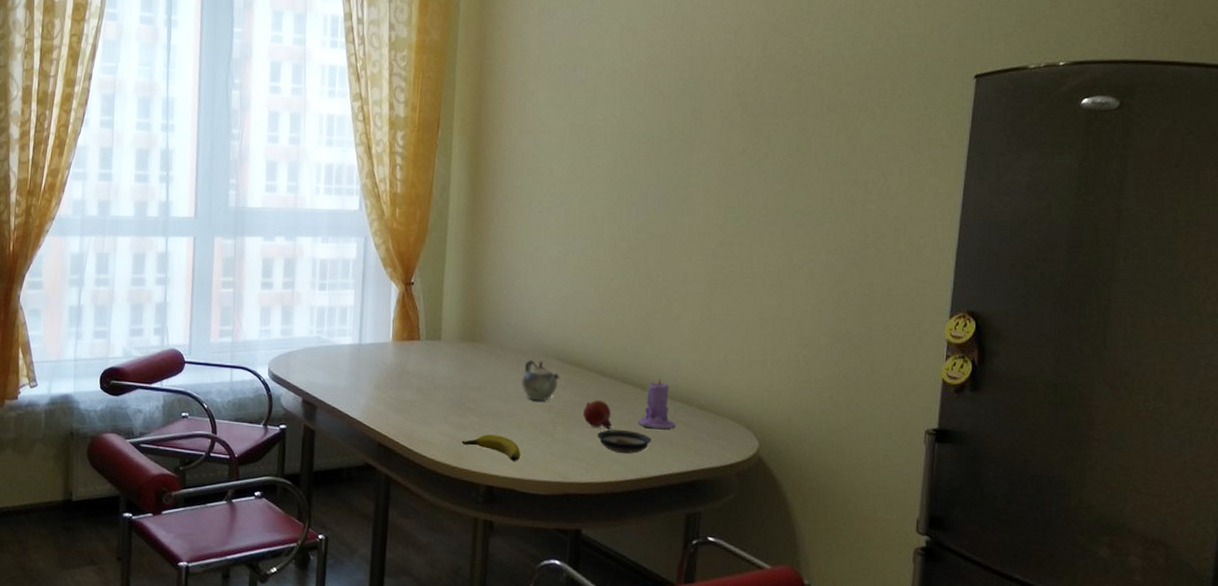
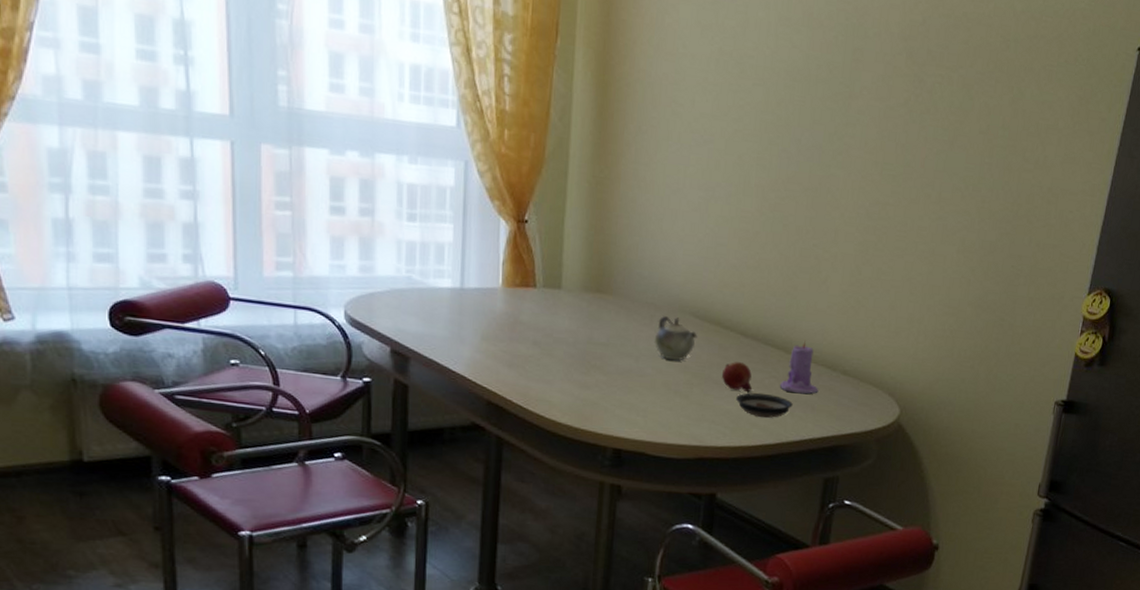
banana: present [461,434,520,461] -> none [585,394,652,424]

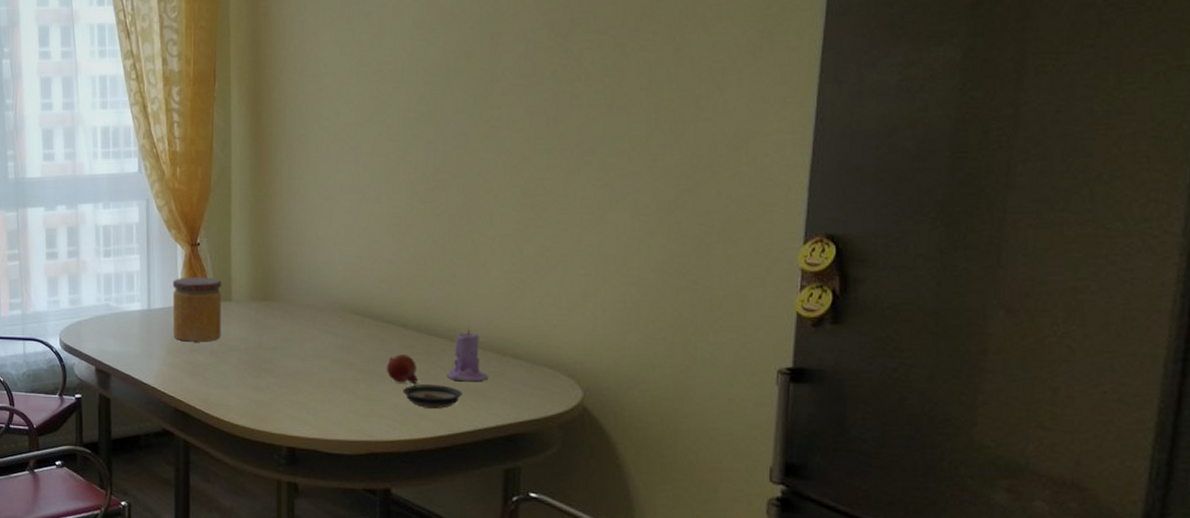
jar: none [490,256,550,331] -> present [172,277,221,342]
teapot: present [653,316,698,361] -> none [318,316,359,358]

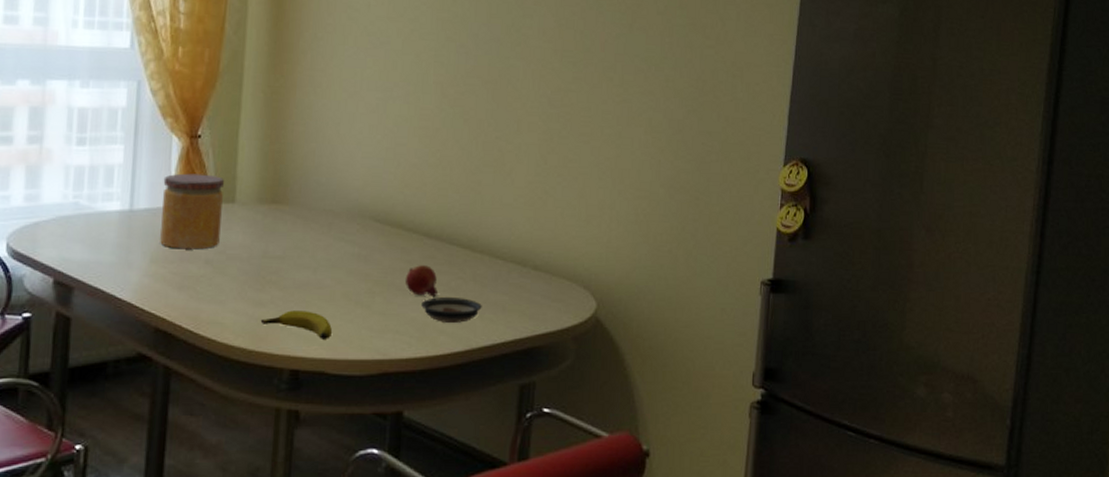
banana: none [259,395,322,421] -> present [260,310,332,339]
candle: present [446,327,489,382] -> none [467,237,509,294]

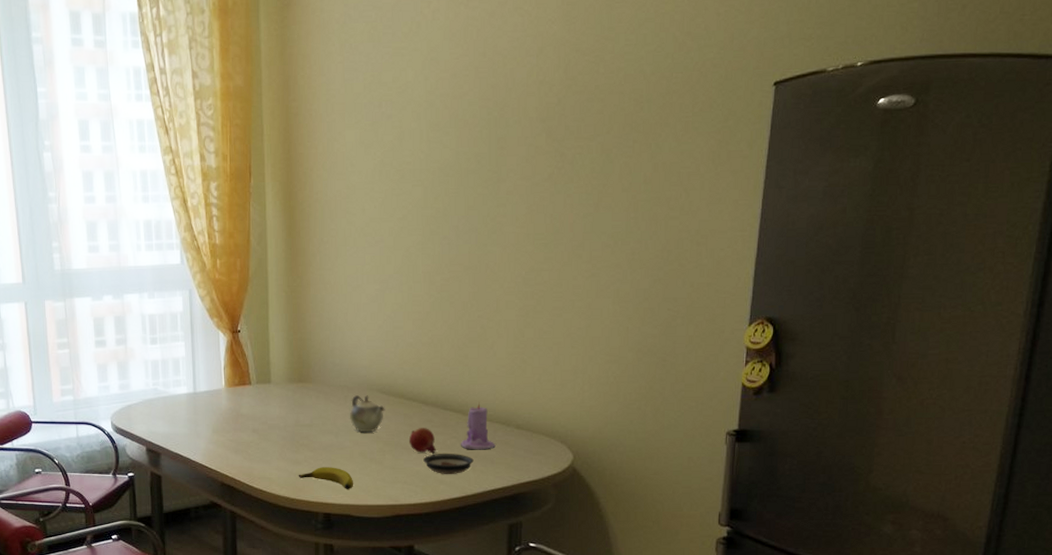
jar: present [160,173,224,250] -> none [216,361,262,422]
teapot: none [332,223,379,269] -> present [349,395,385,433]
candle: none [467,237,509,294] -> present [460,402,496,450]

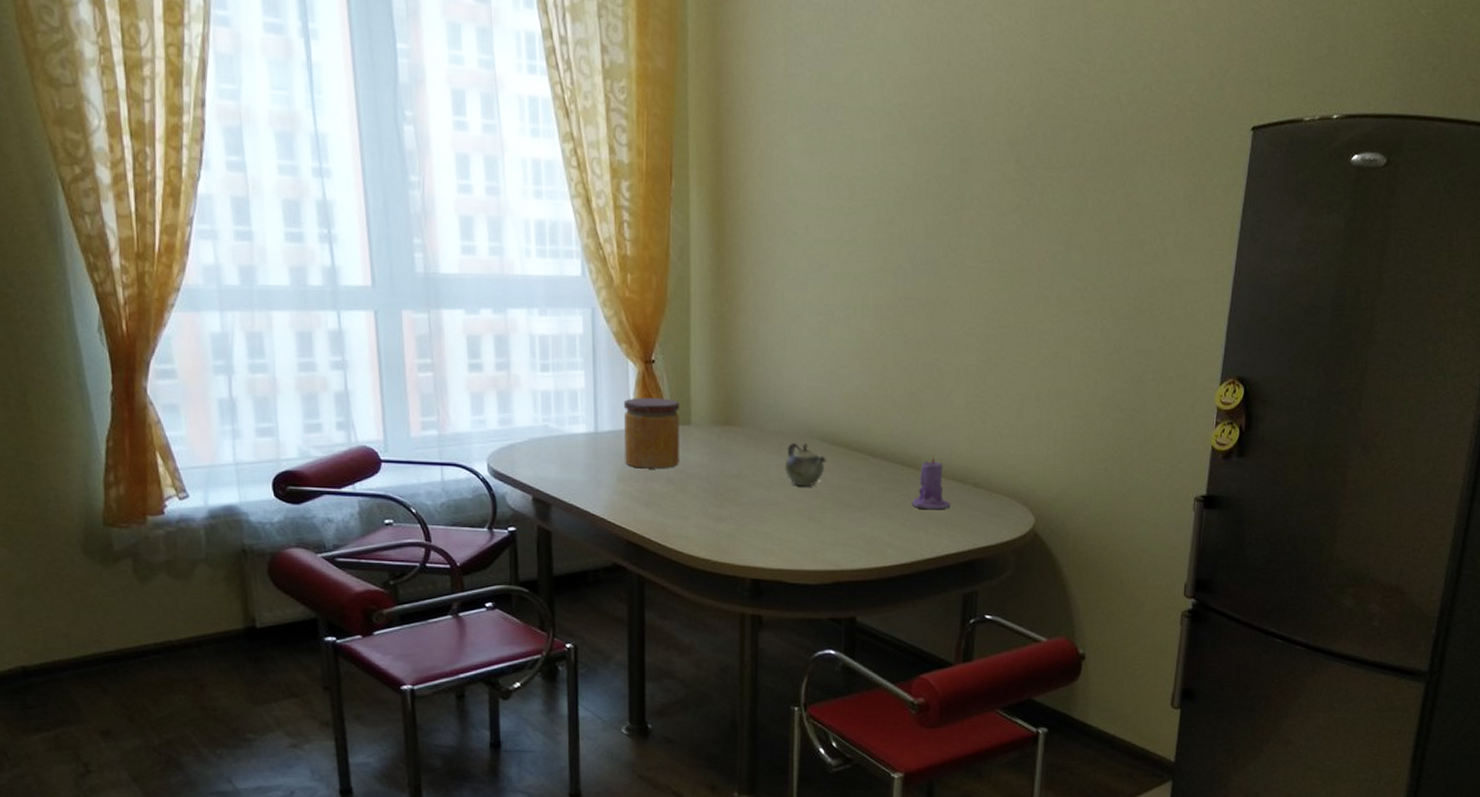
jar: none [216,361,262,422] -> present [623,397,679,469]
banana: present [298,467,353,489] -> none [721,525,787,552]
fruit: present [409,428,436,454] -> none [854,483,884,513]
saucer: present [423,454,474,474] -> none [869,513,926,537]

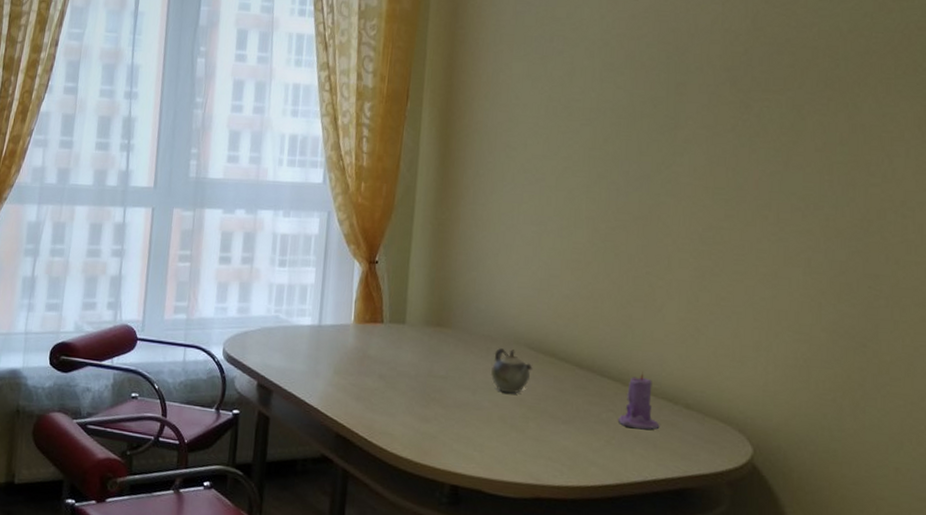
jar: present [623,397,679,469] -> none [342,295,396,365]

